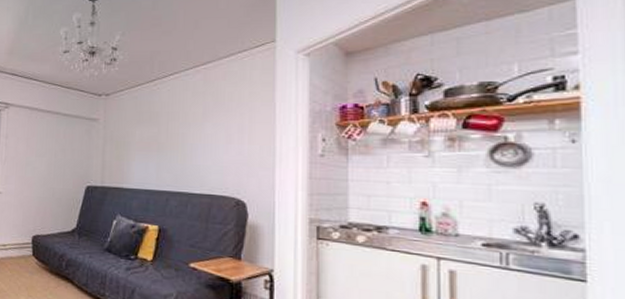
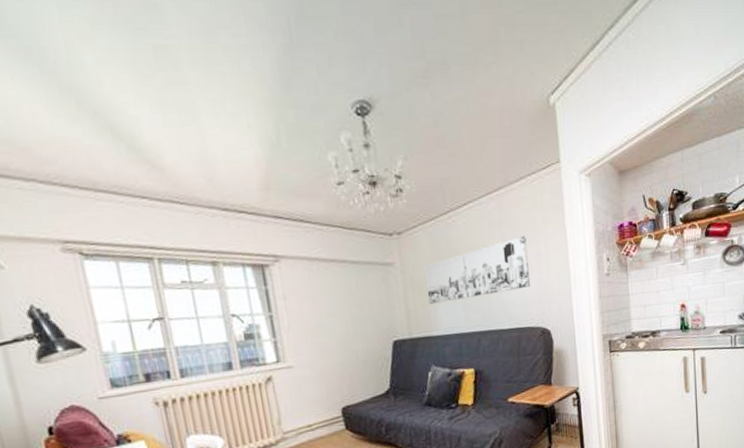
wall art: none [123,107,230,159] -> present [424,236,530,304]

